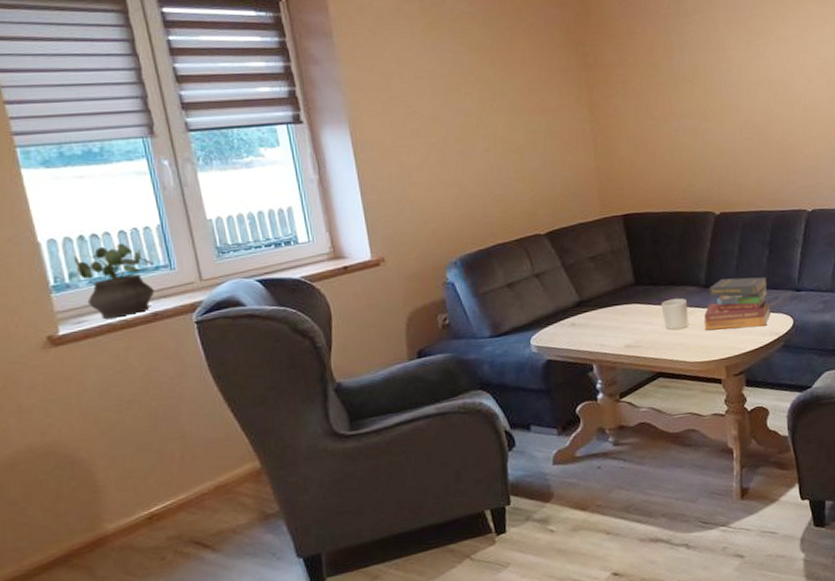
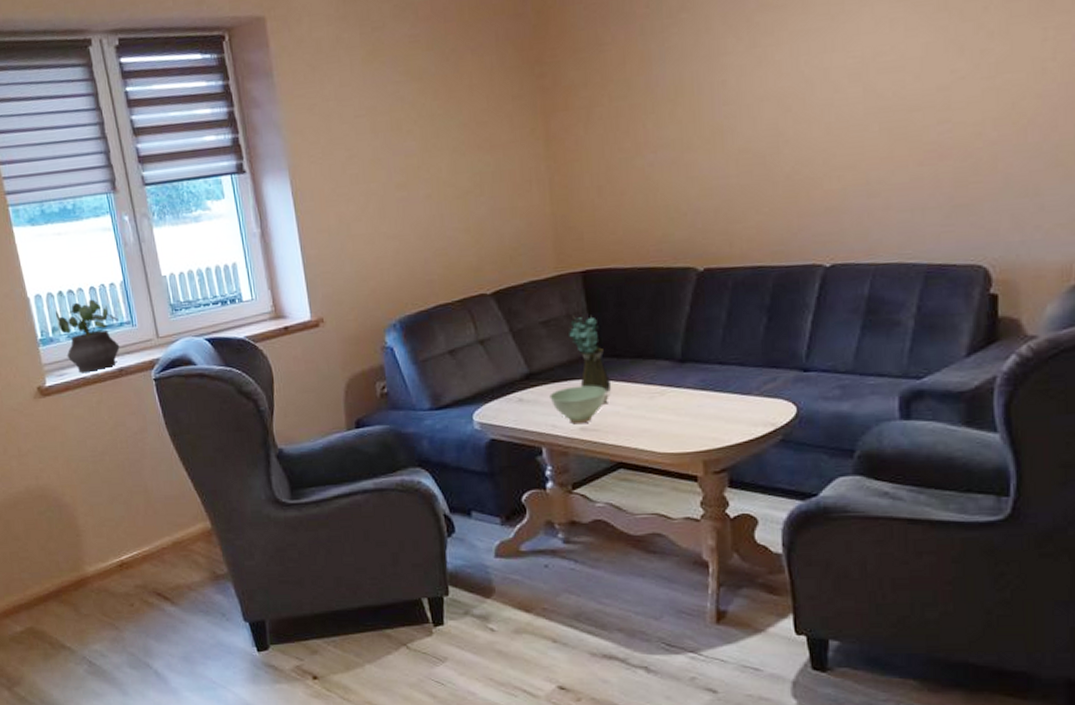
bowl: none [598,309,647,342] -> present [549,385,607,423]
vase: none [613,251,651,325] -> present [569,315,612,405]
mug: present [660,298,689,330] -> none [624,374,660,413]
books: present [704,277,771,331] -> none [678,351,767,416]

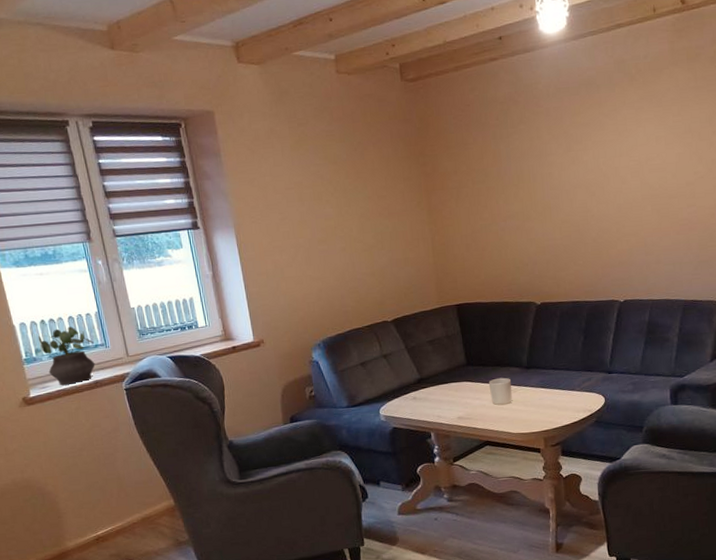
bowl: present [549,385,607,423] -> none [435,386,477,414]
vase: present [569,315,612,405] -> none [448,336,480,400]
mug: none [624,374,660,413] -> present [488,377,513,405]

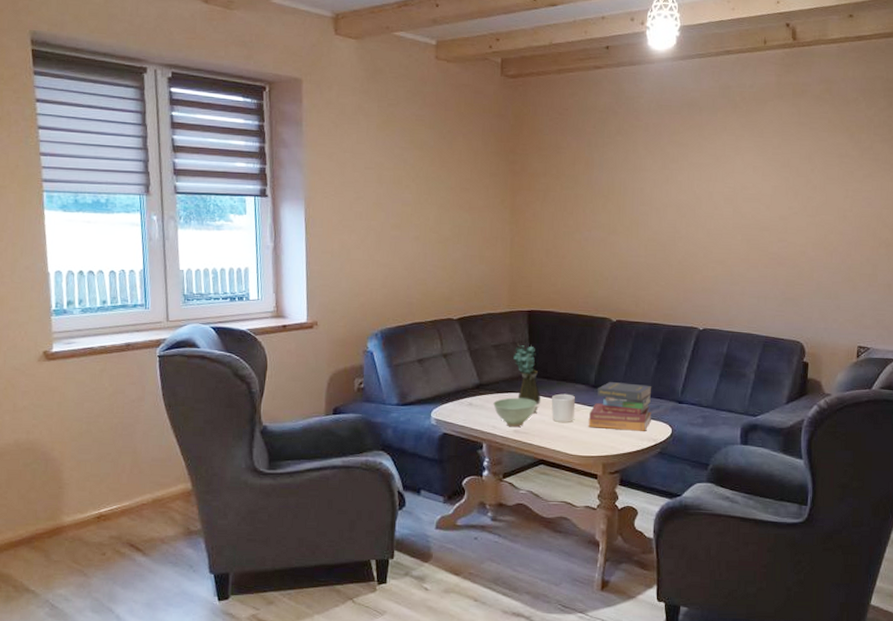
potted plant: present [39,326,95,386] -> none [73,281,133,344]
bowl: none [435,386,477,414] -> present [493,397,538,427]
vase: none [448,336,480,400] -> present [513,343,541,414]
books: none [525,360,585,406] -> present [588,381,652,431]

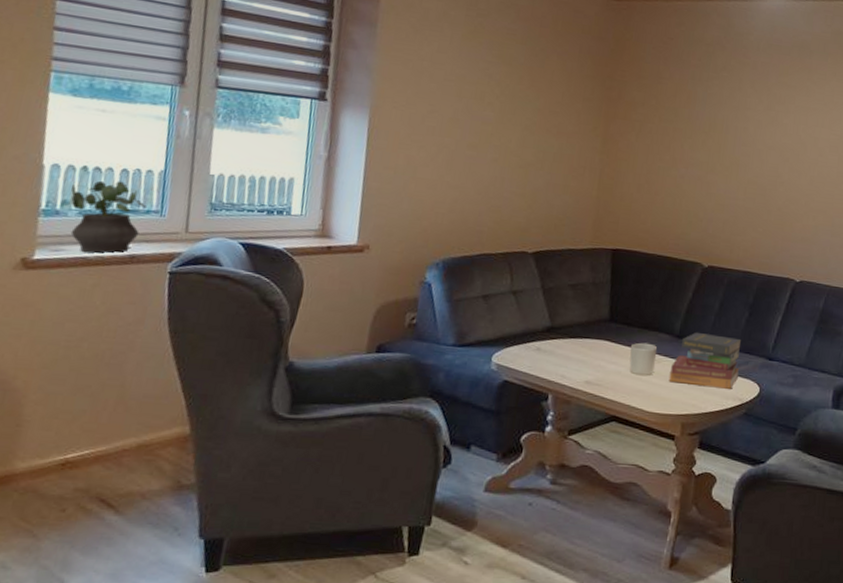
potted plant: none [73,281,133,344] -> present [70,180,146,254]
bowl: present [493,397,538,427] -> none [564,344,615,377]
vase: present [513,343,541,414] -> none [591,283,619,364]

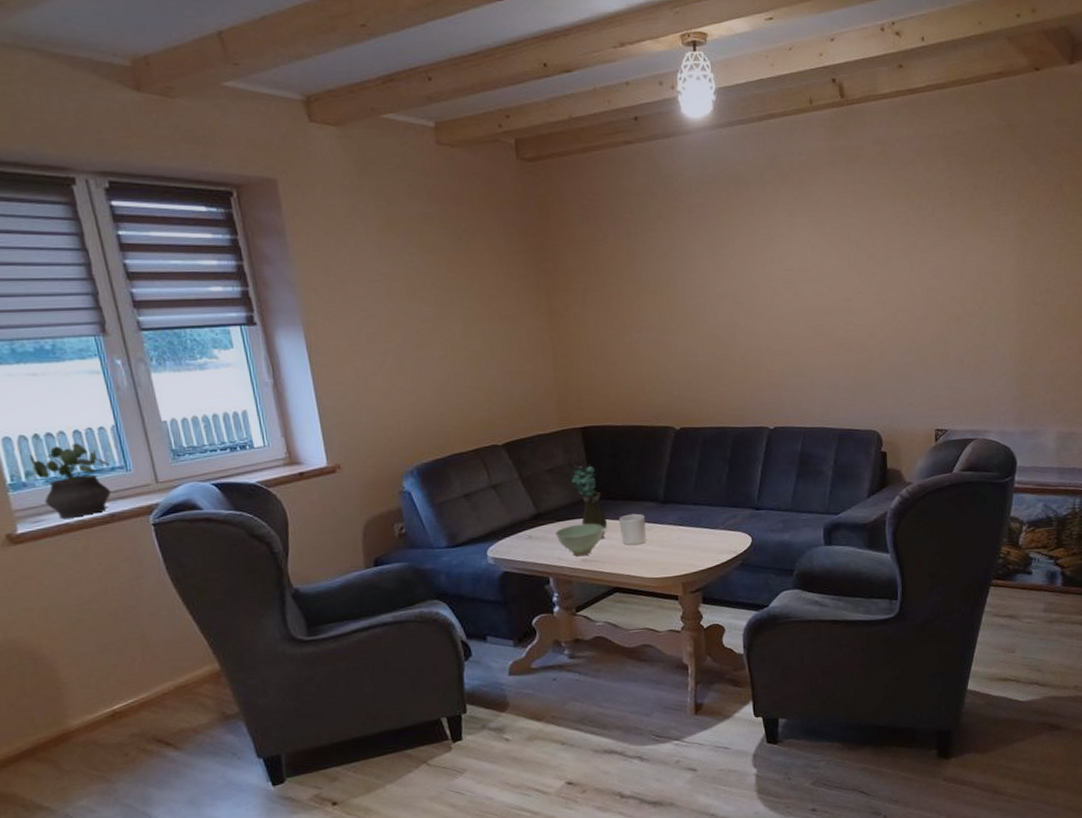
bowl: none [564,344,615,377] -> present [555,523,604,556]
vase: none [591,283,619,364] -> present [571,464,608,539]
books: present [668,332,742,389] -> none [661,494,730,547]

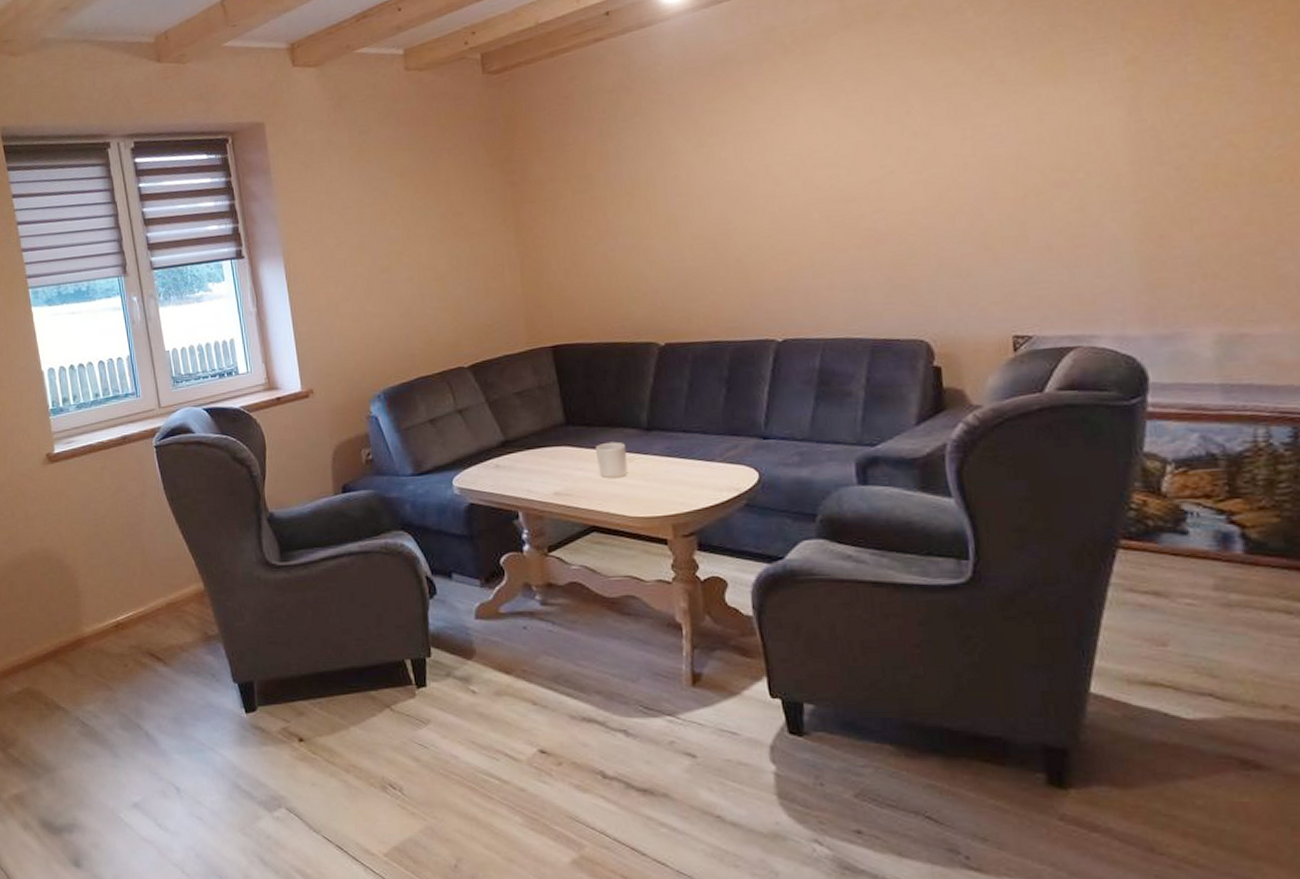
potted plant: present [30,443,111,519] -> none [67,372,124,441]
bowl: present [555,523,604,556] -> none [524,452,579,488]
vase: present [571,464,608,539] -> none [541,386,583,470]

